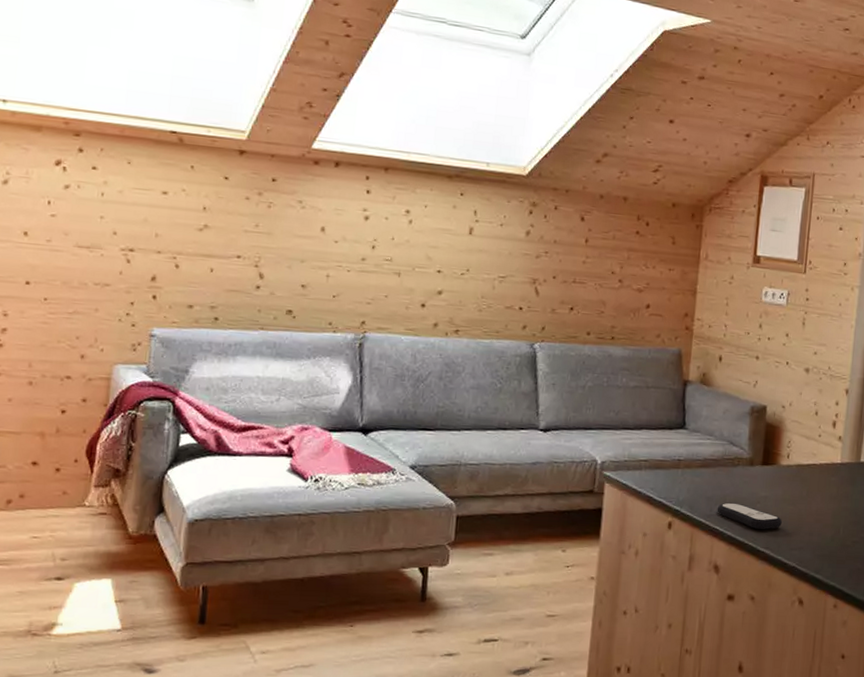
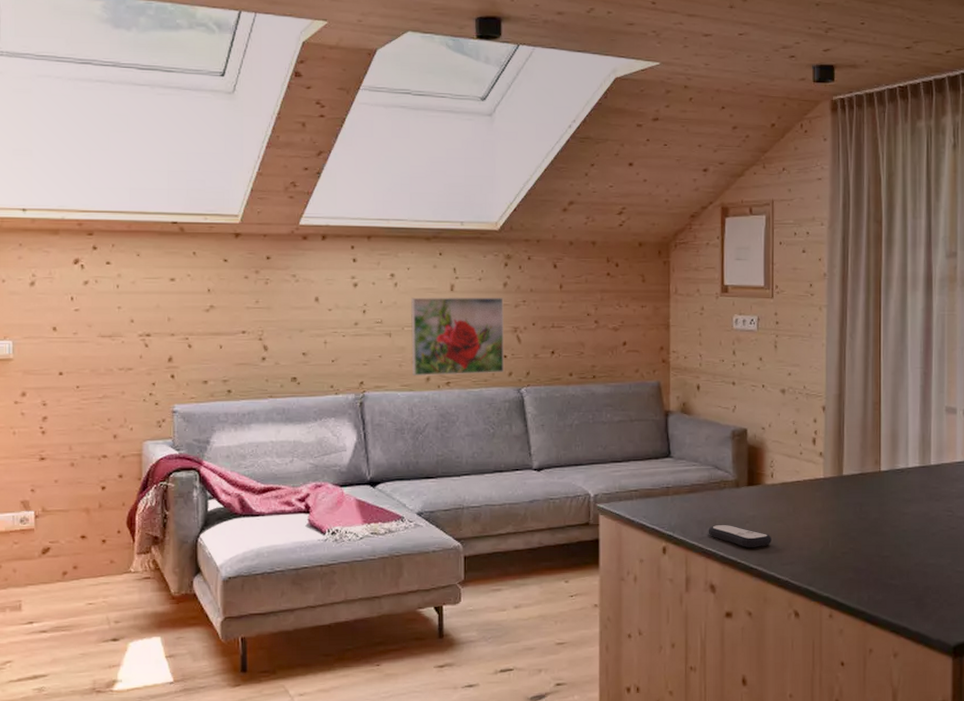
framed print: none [419,237,525,326] -> present [410,296,505,377]

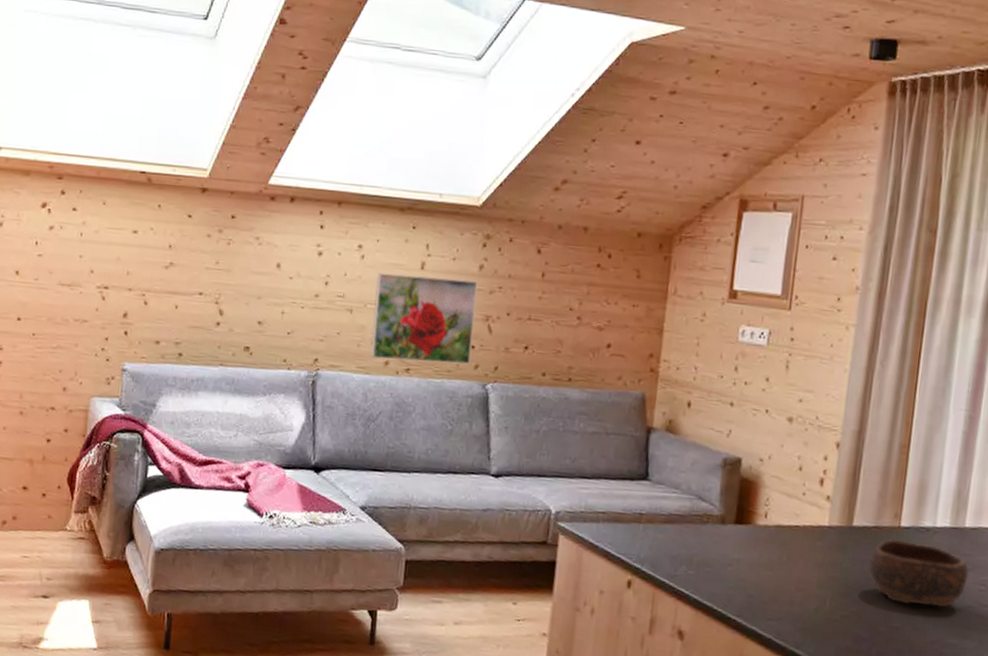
remote control: present [708,524,772,547] -> none [682,563,757,596]
bowl: none [859,482,939,536] -> present [869,539,970,608]

